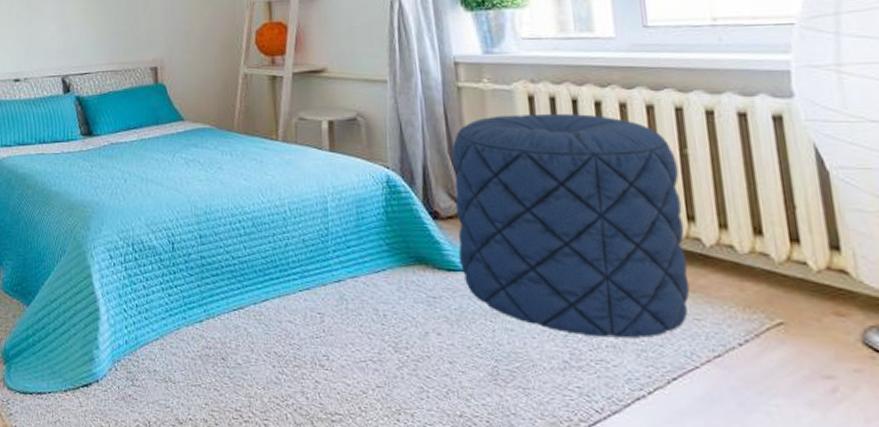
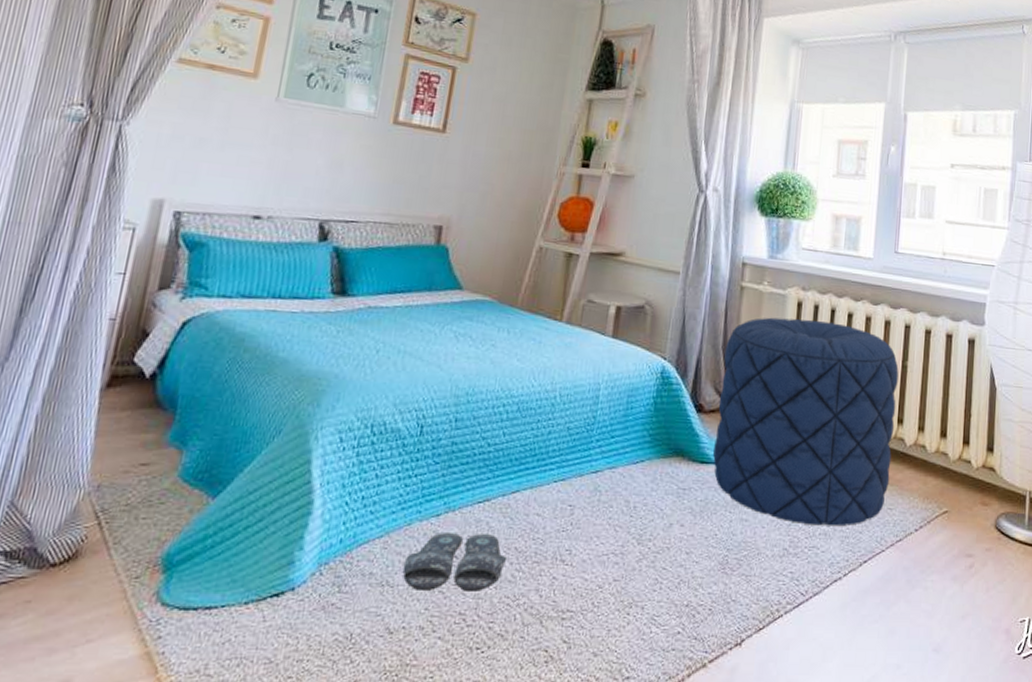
slippers: none [180,337,270,391] -> present [403,533,508,591]

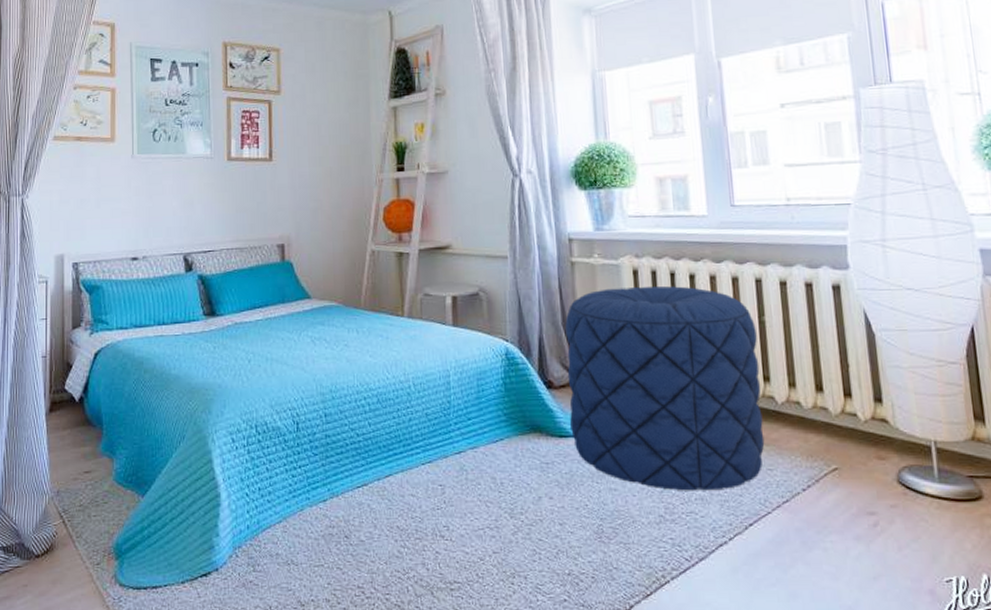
slippers: present [403,533,508,591] -> none [303,515,392,567]

